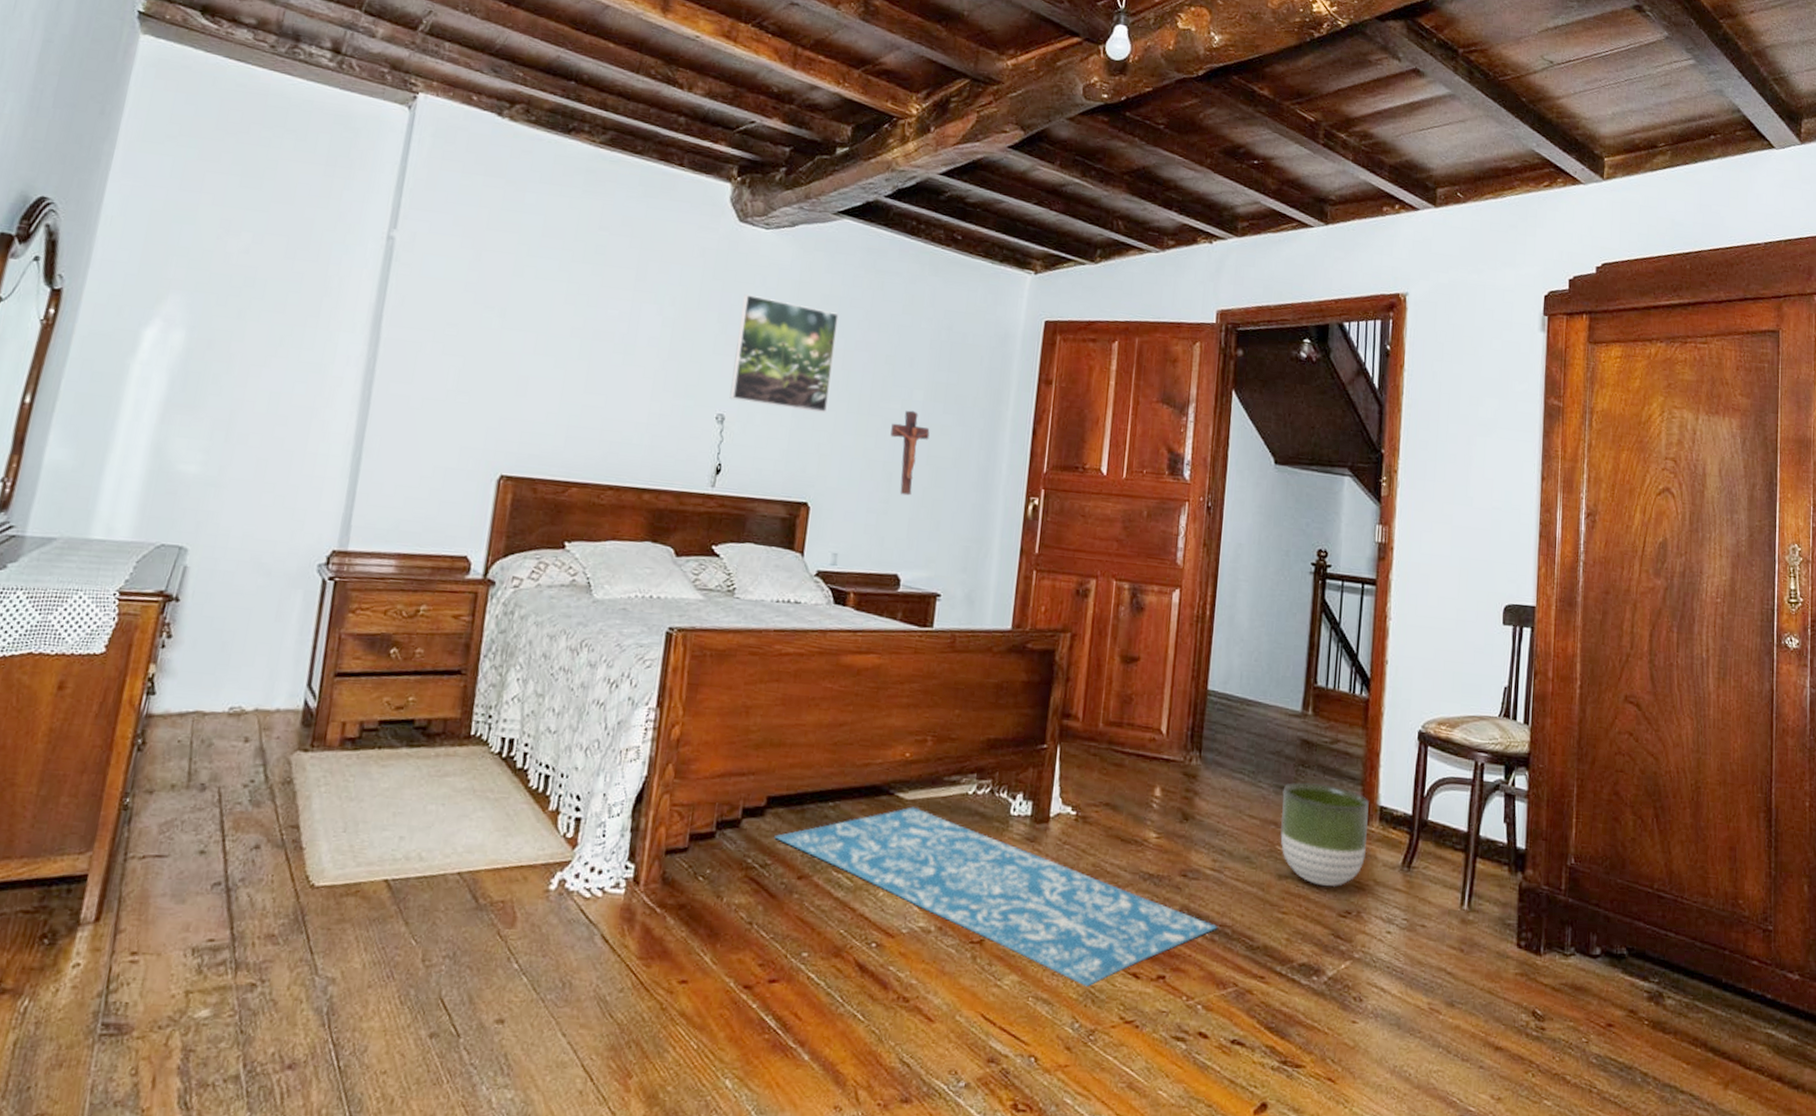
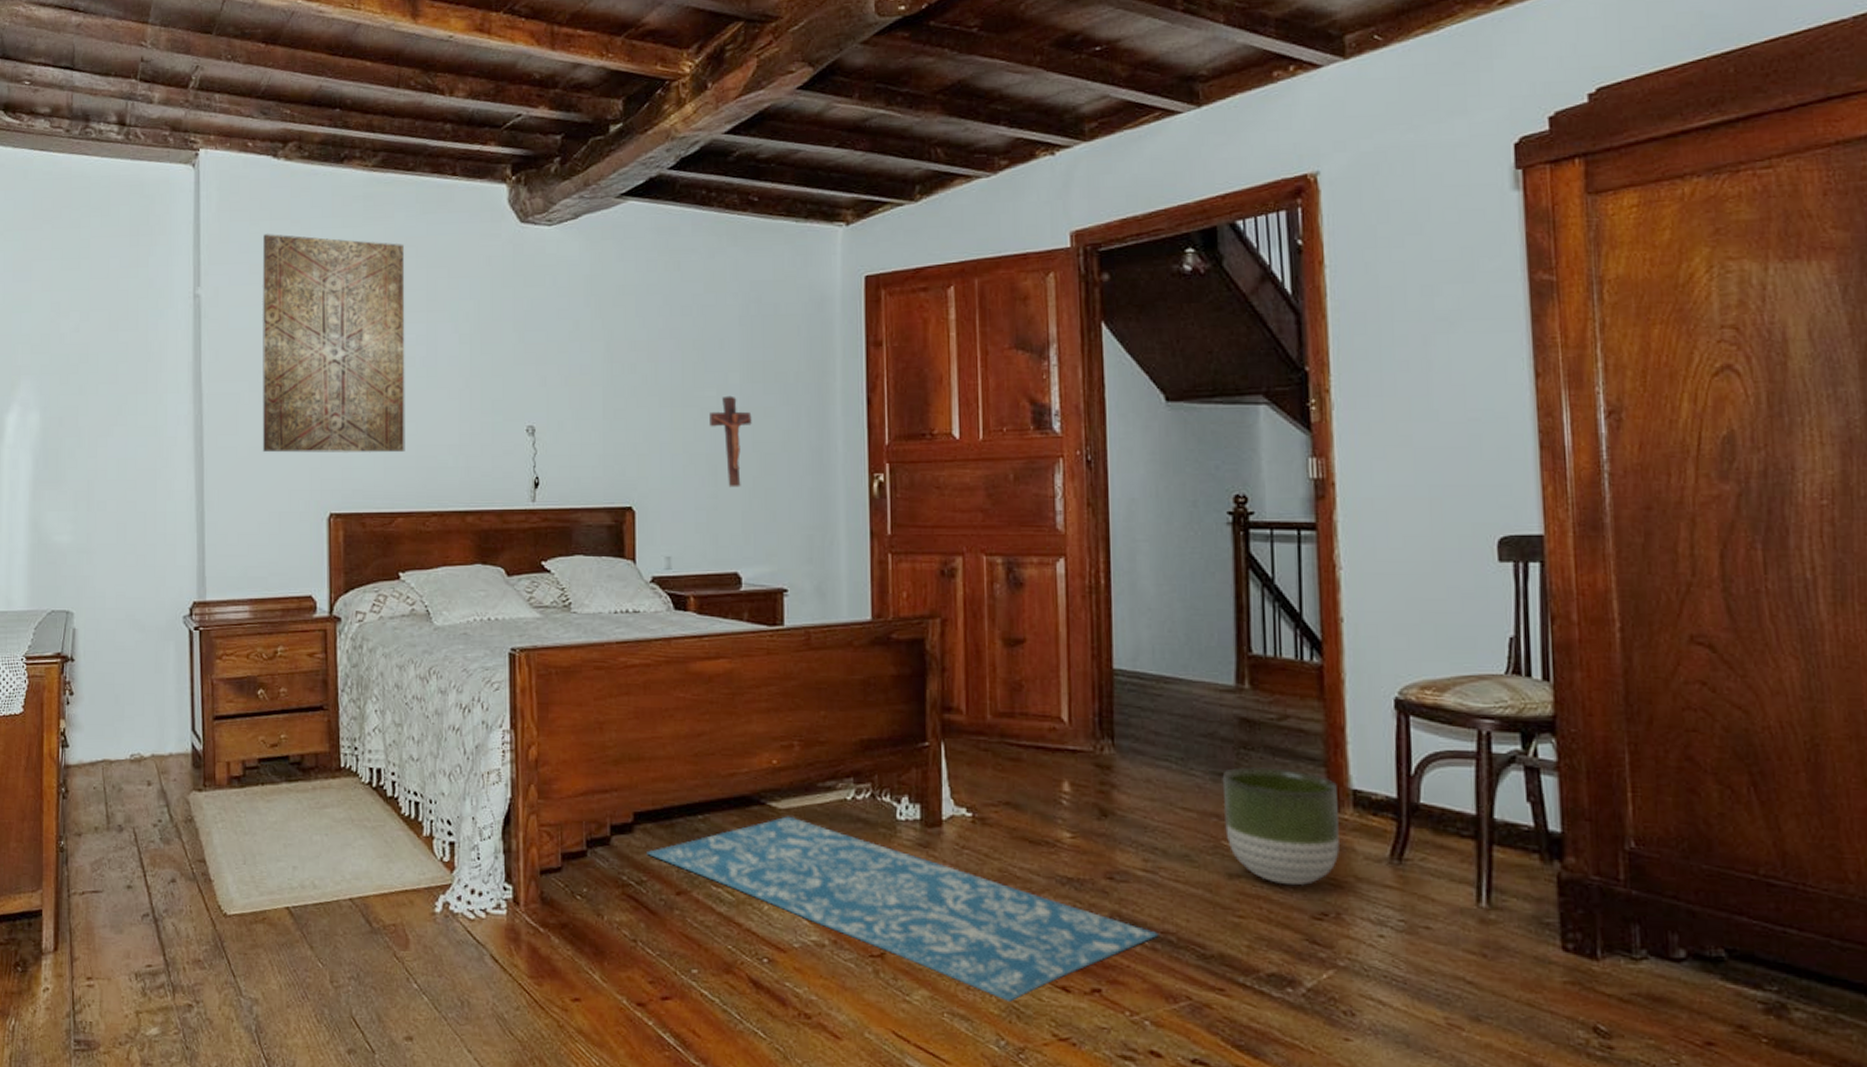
wall art: none [437,188,620,423] -> present [262,234,405,453]
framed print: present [729,293,839,414] -> none [535,297,639,412]

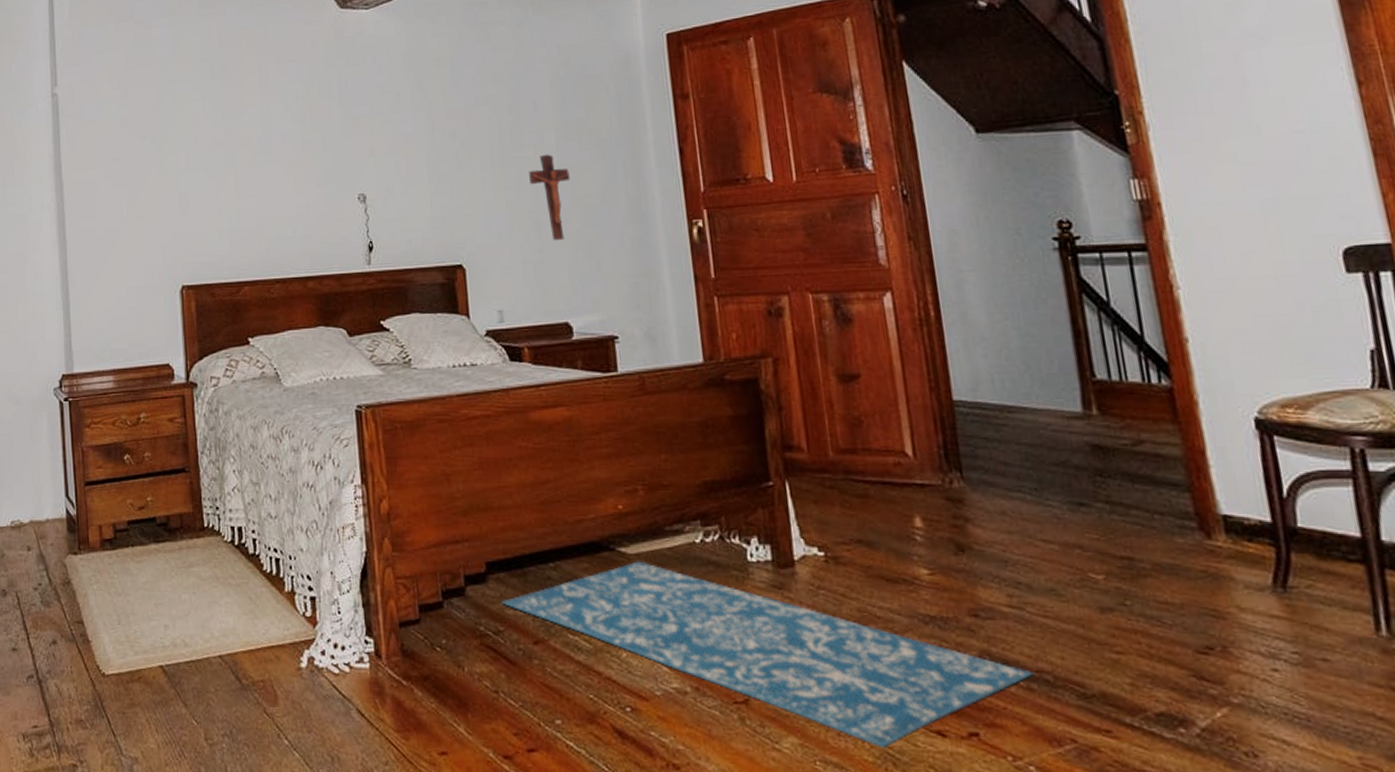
wall art: present [262,234,405,453] -> none [110,34,248,233]
planter: present [1222,767,1341,886] -> none [1080,495,1217,618]

